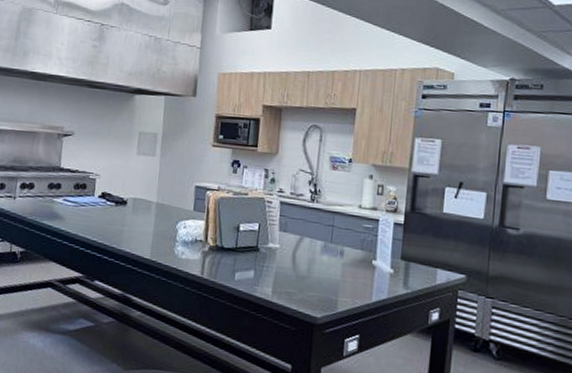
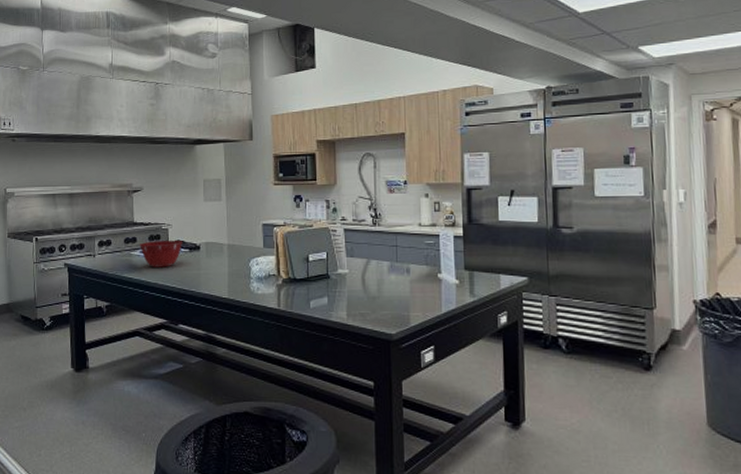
mixing bowl: none [63,189,109,219] -> present [140,241,182,267]

